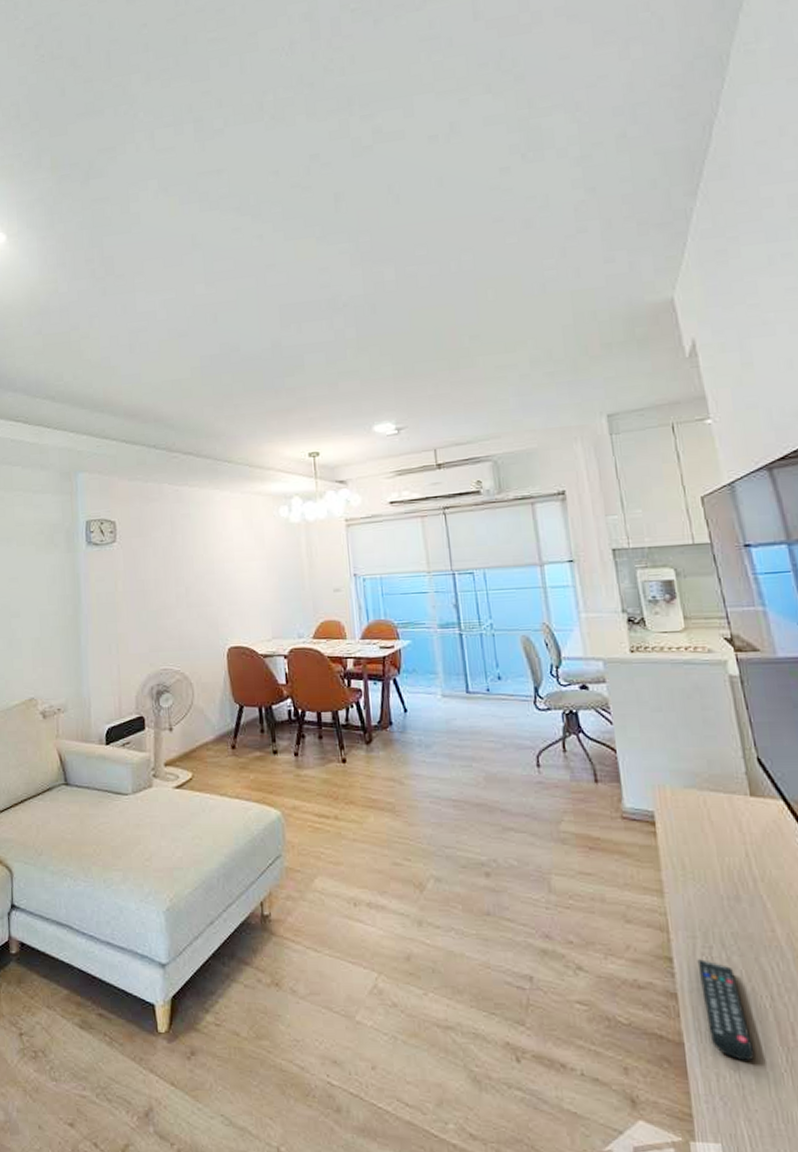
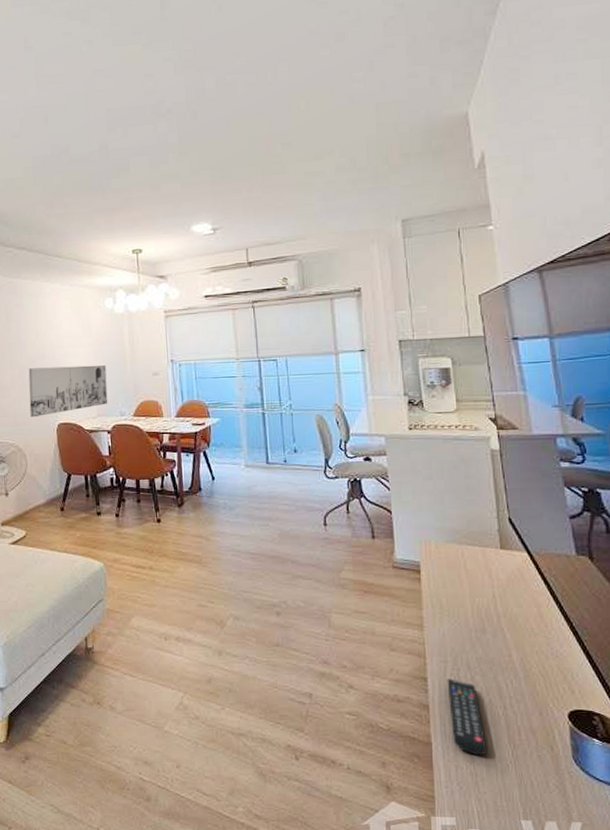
wall art: none [195,580,284,641] -> present [28,364,108,418]

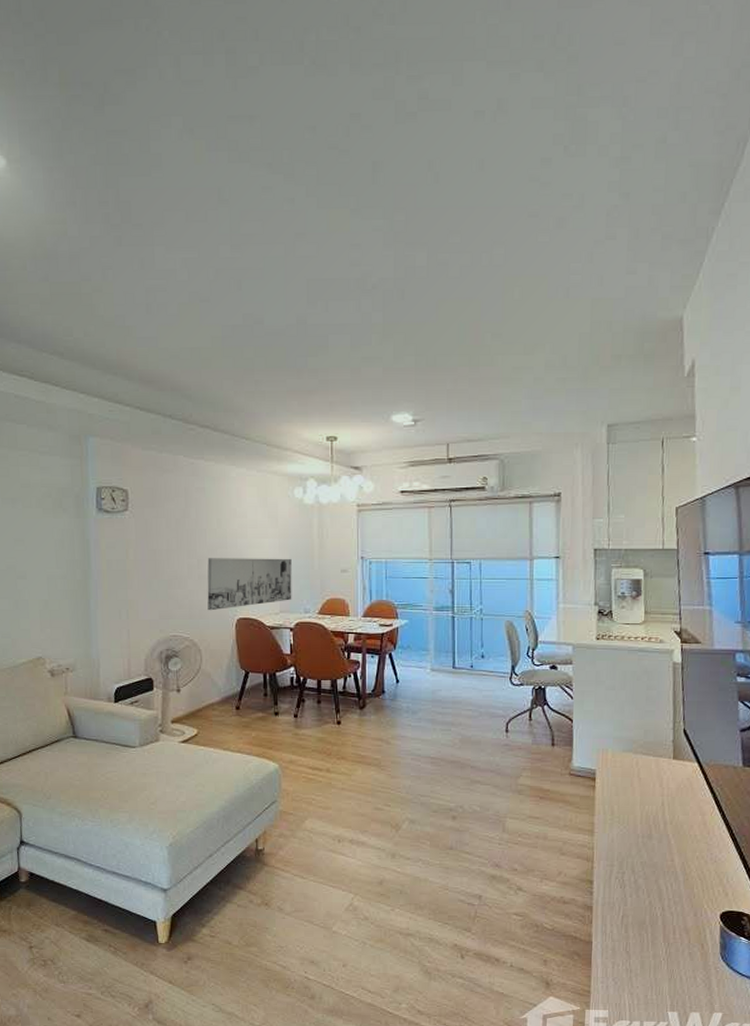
remote control: present [447,679,488,756] -> none [611,882,644,953]

